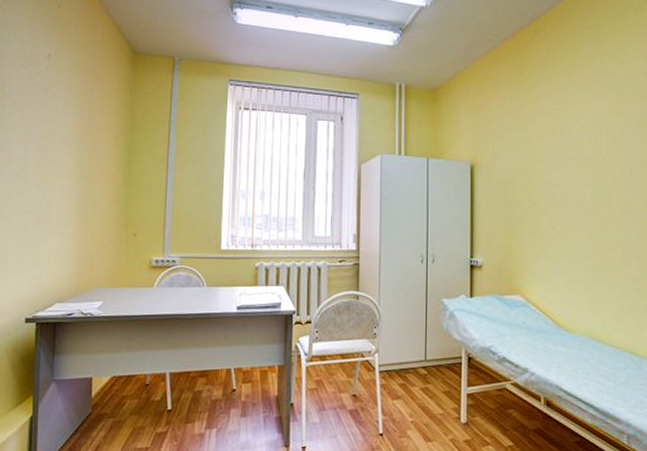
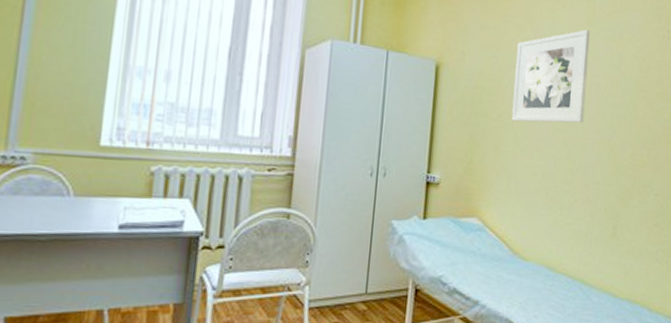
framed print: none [545,118,619,208] -> present [511,29,591,123]

